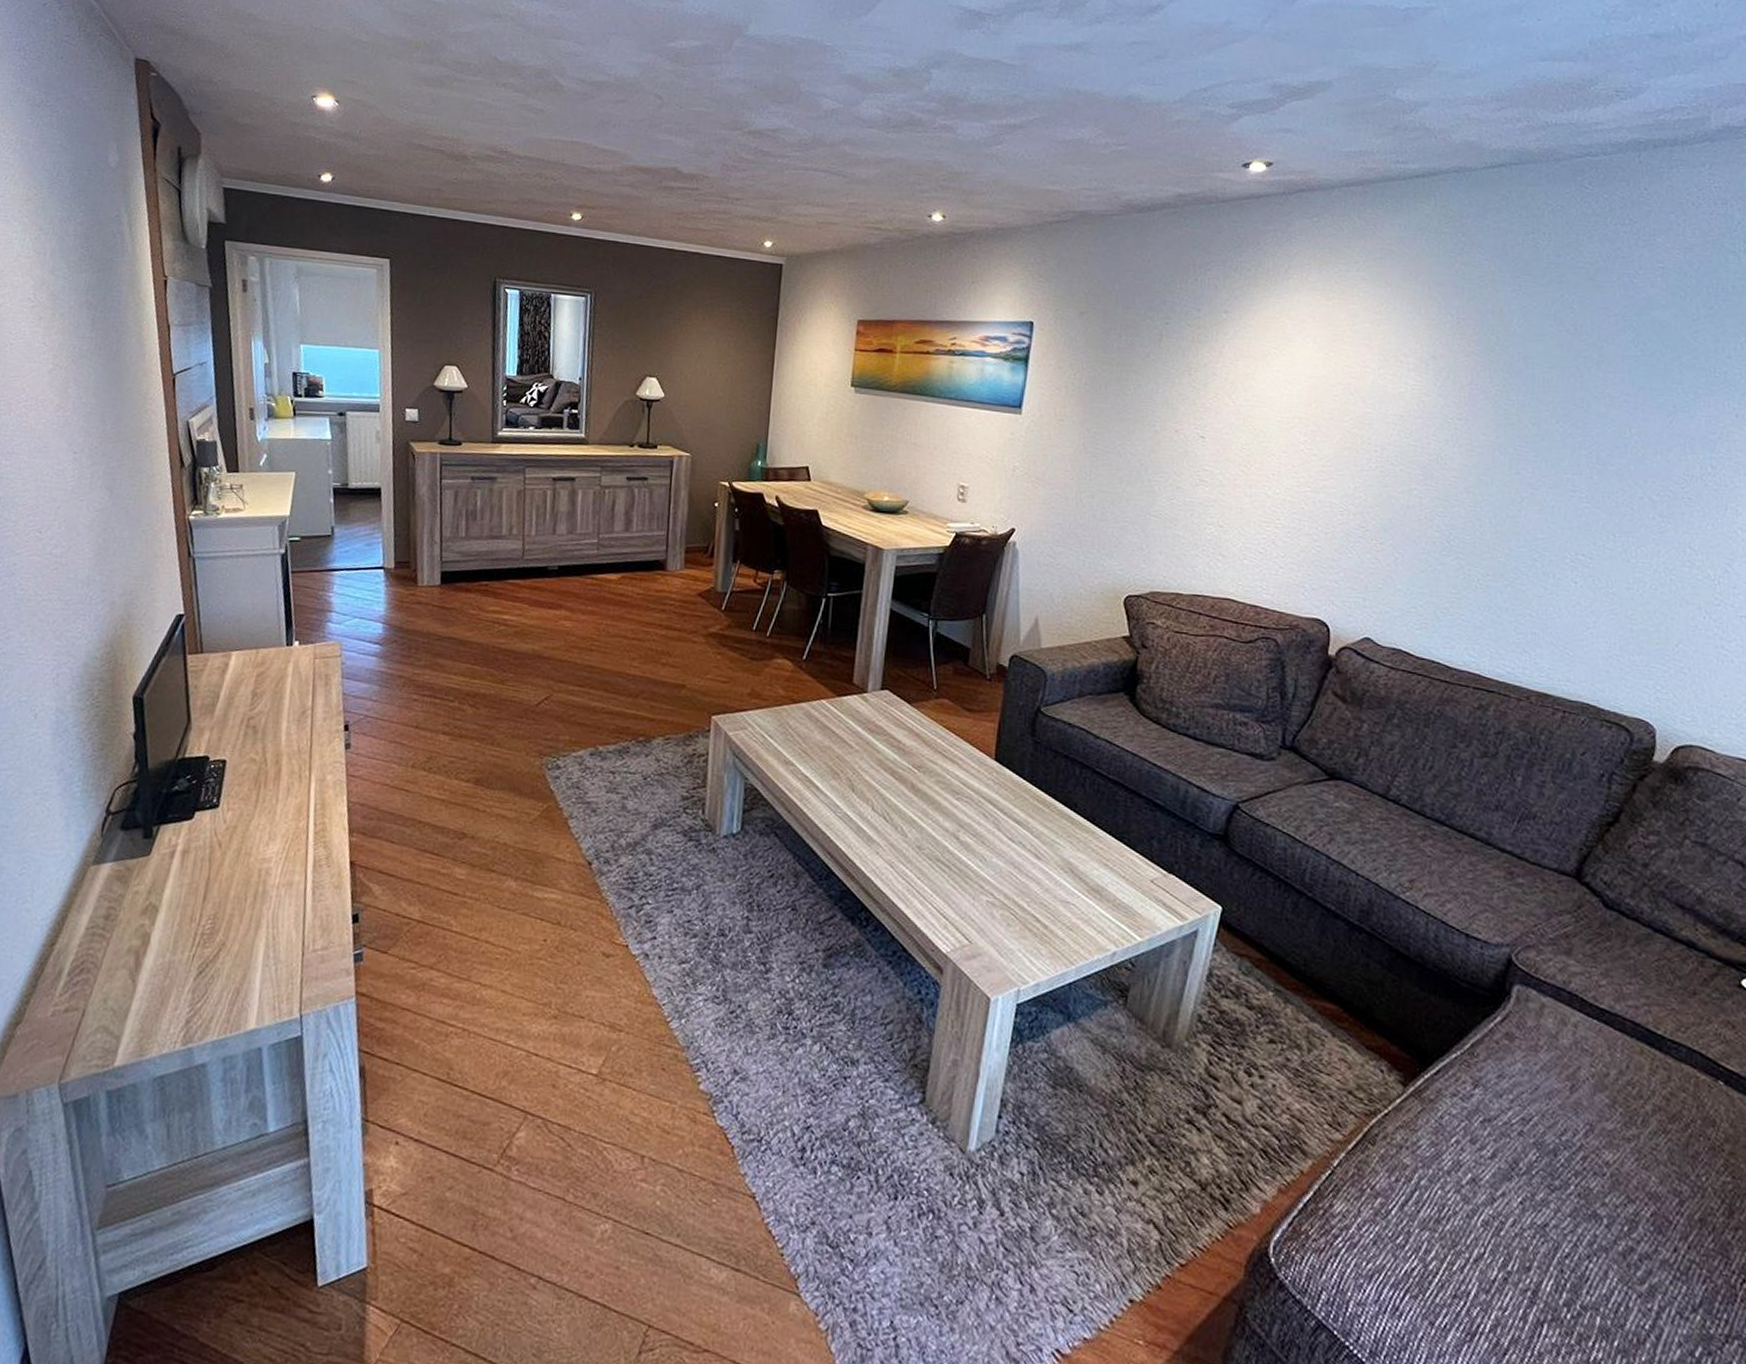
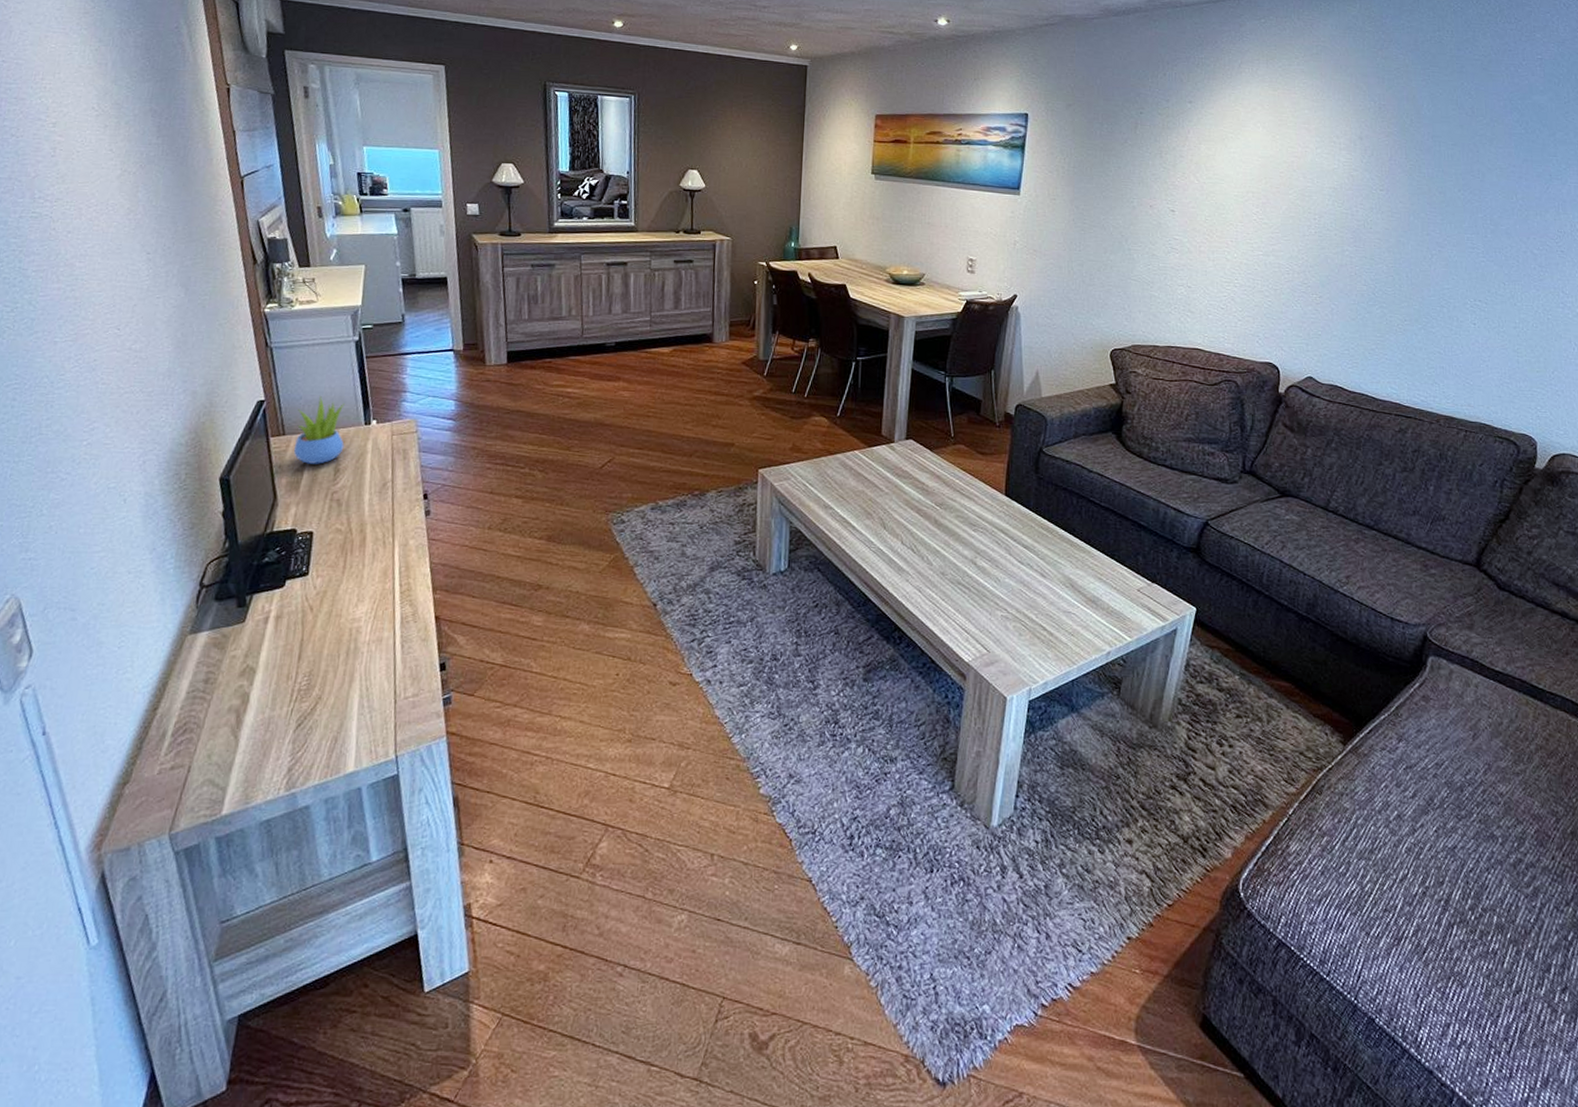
succulent plant: none [210,612,267,687] -> present [293,396,345,464]

